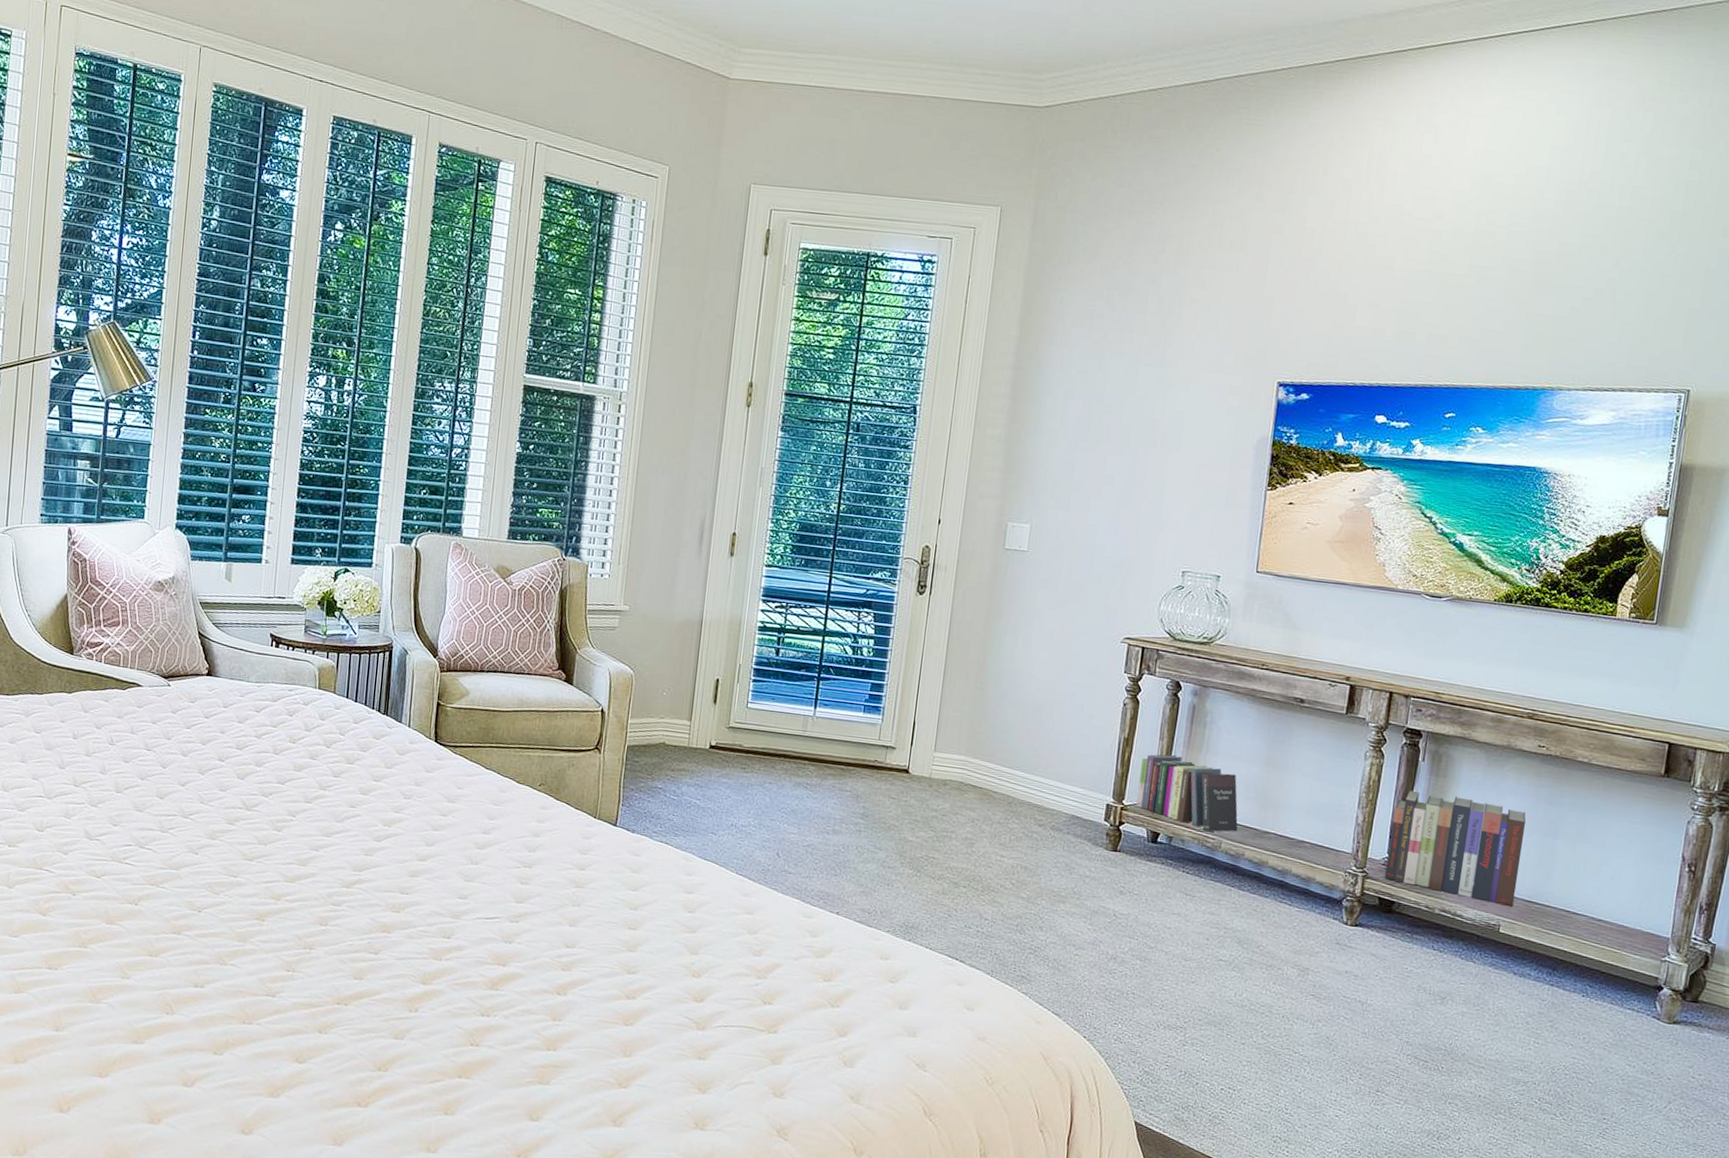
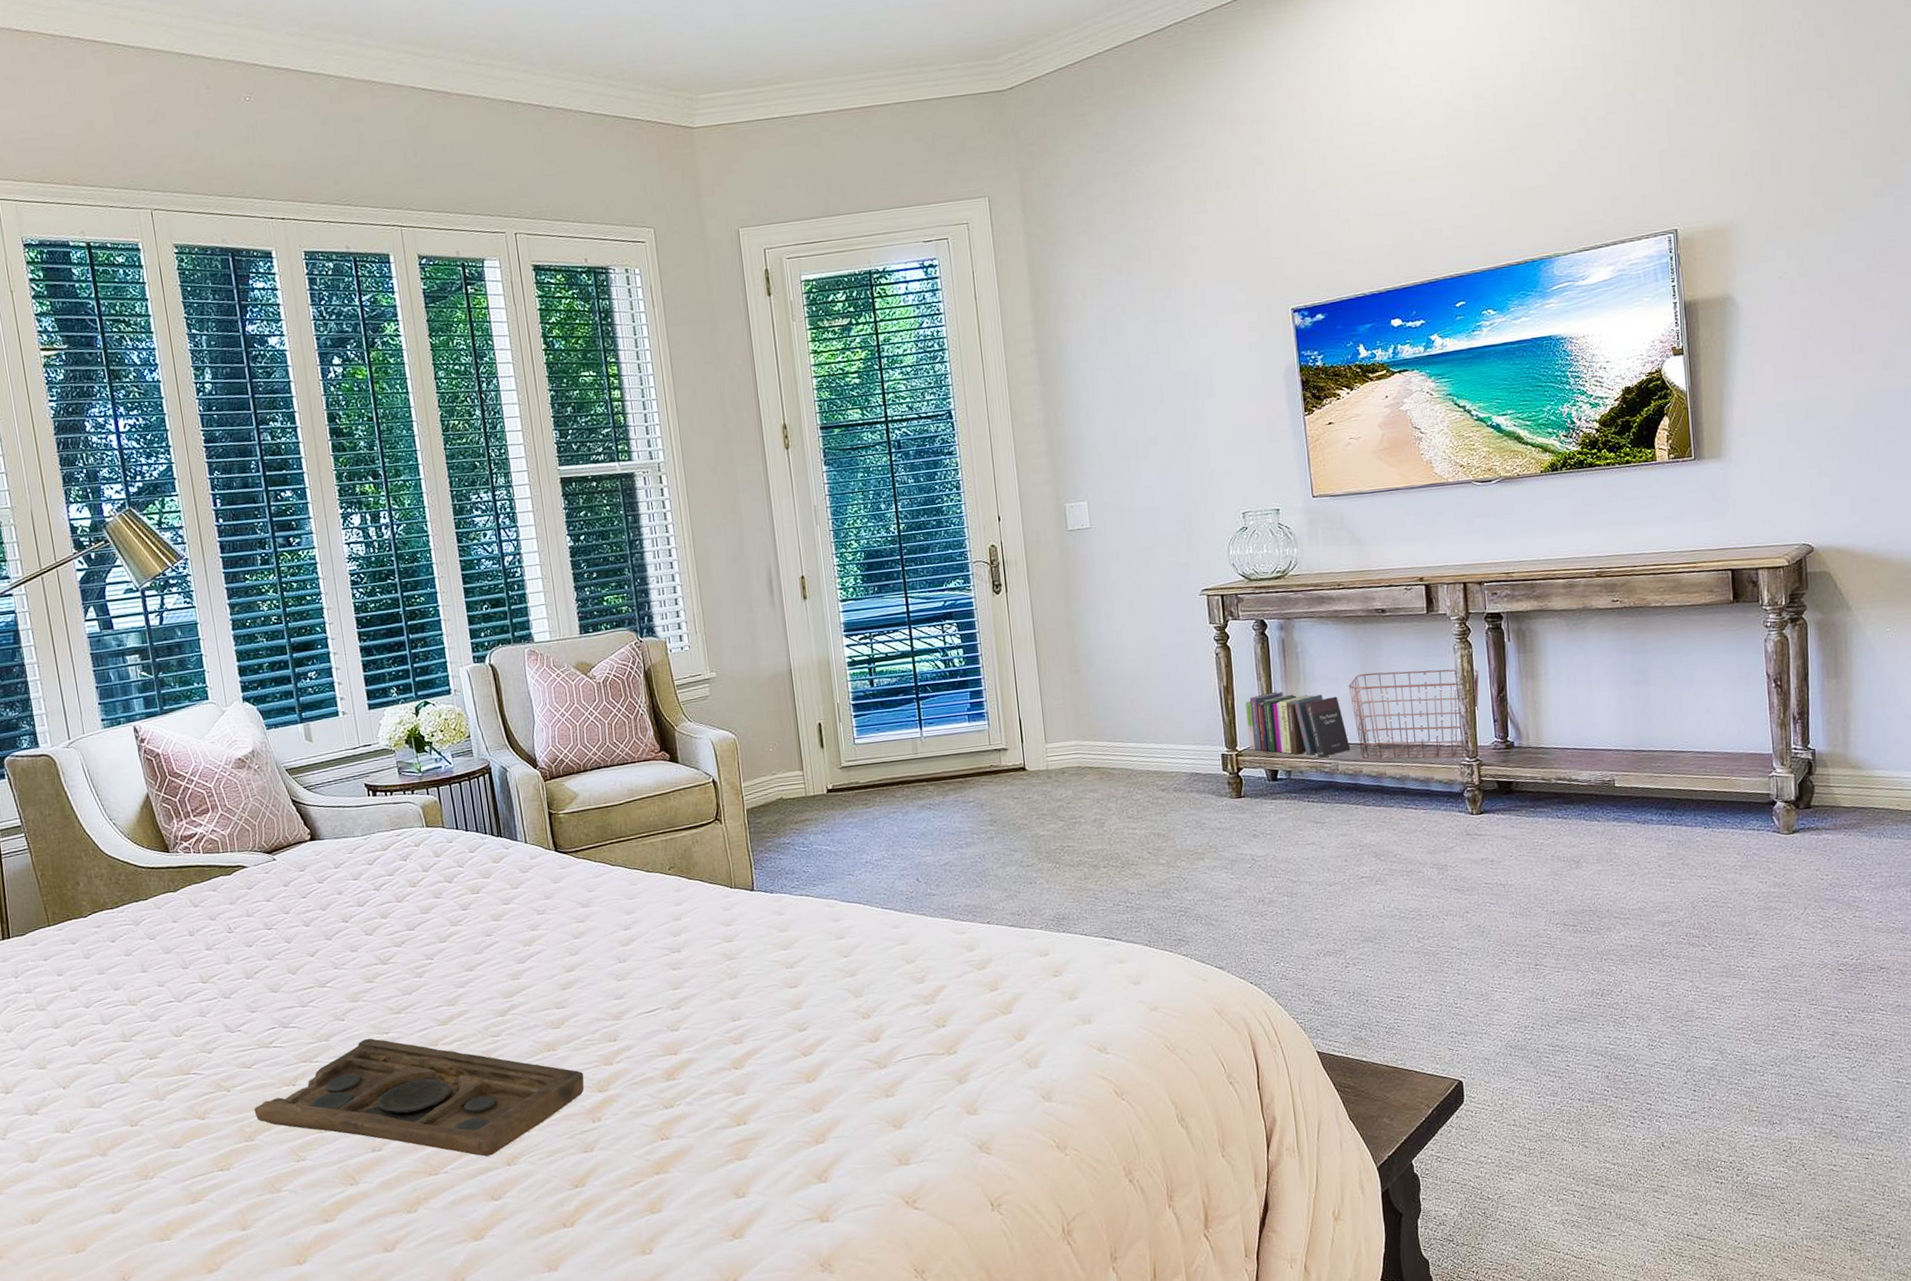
decorative tray: none [93,877,412,1019] -> present [254,1038,585,1157]
basket: none [1247,758,1386,867] -> present [1348,668,1479,760]
books: present [1385,790,1526,908] -> none [1492,666,1623,763]

